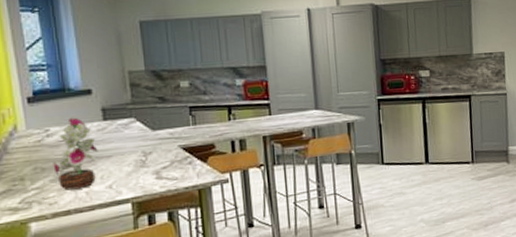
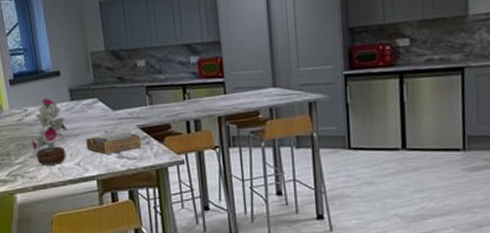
napkin holder: none [120,151,184,176] -> present [86,131,142,155]

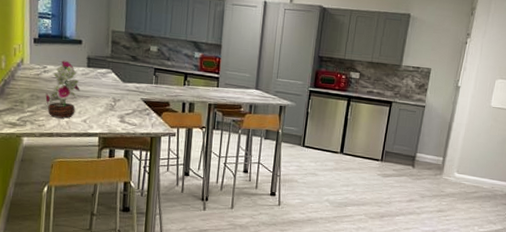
napkin holder: present [86,131,142,155] -> none [94,99,143,118]

